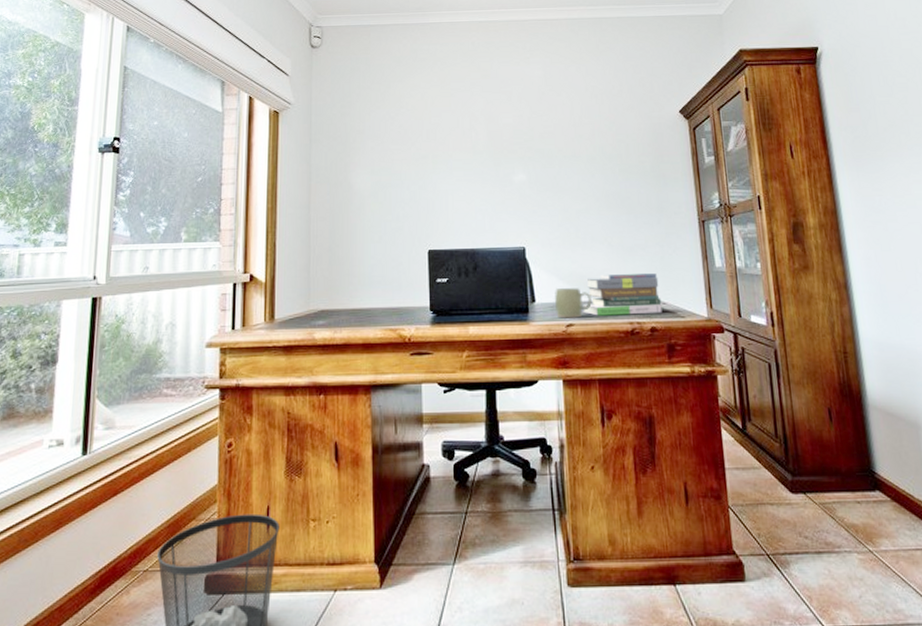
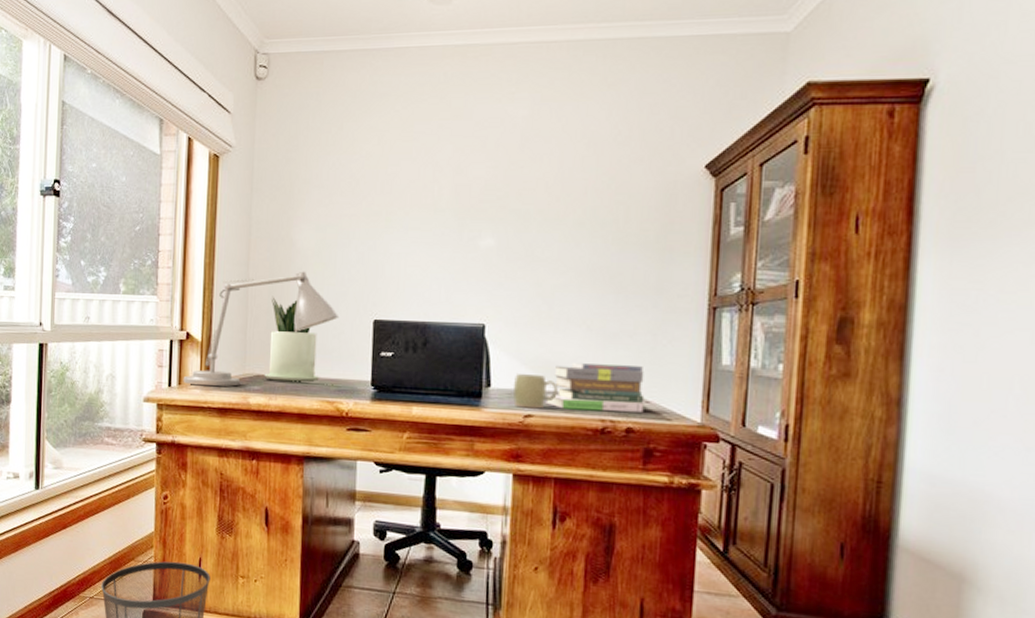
desk lamp: none [247,210,397,326] -> present [183,271,340,387]
planter: none [328,234,383,314] -> present [264,296,321,383]

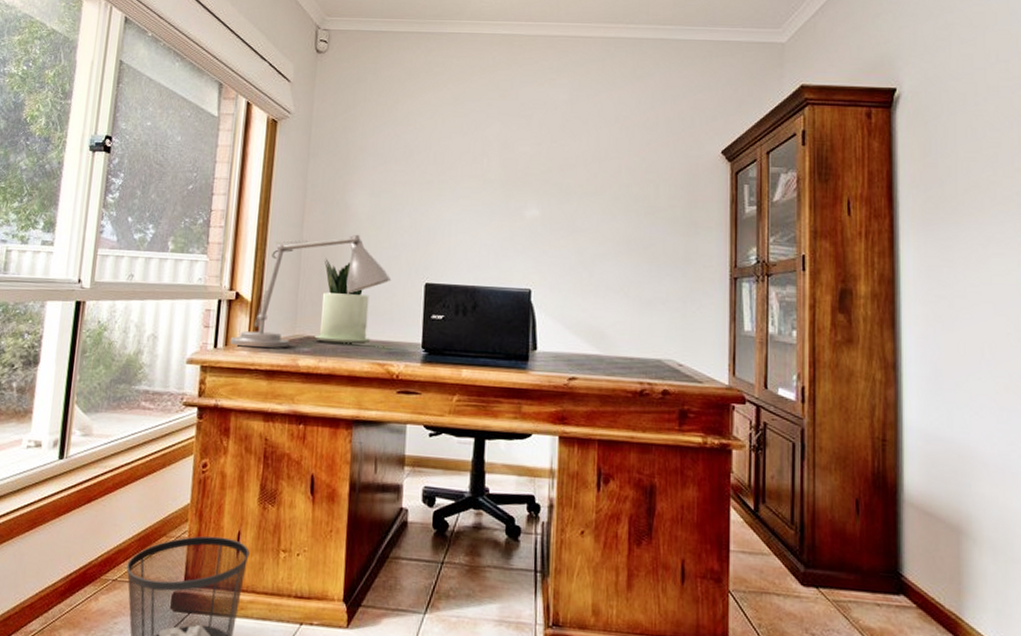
mug: present [513,372,558,409] -> none [557,336,599,372]
books: present [545,363,645,412] -> none [588,328,678,375]

